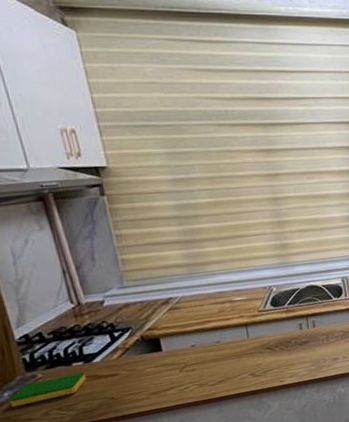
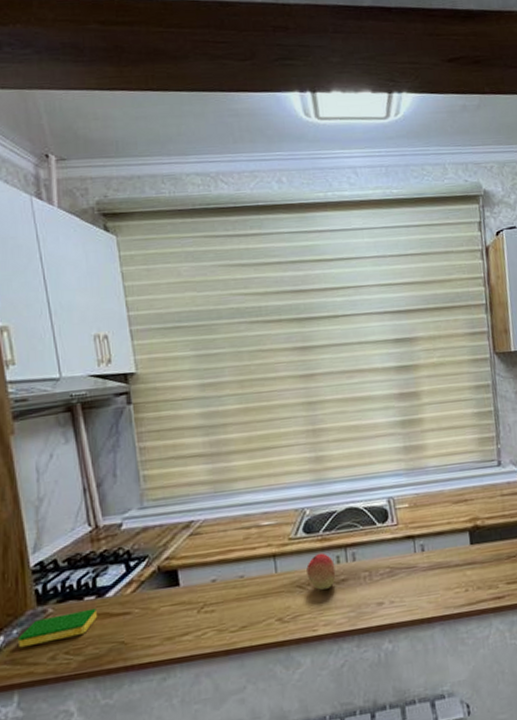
fruit: none [274,321,299,351] -> present [306,553,336,590]

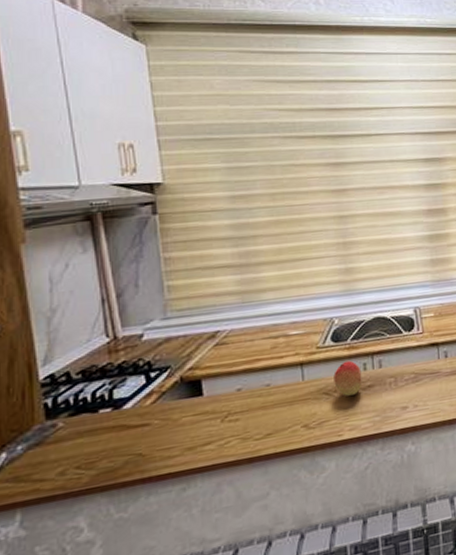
dish sponge: present [17,608,98,648] -> none [21,420,114,465]

